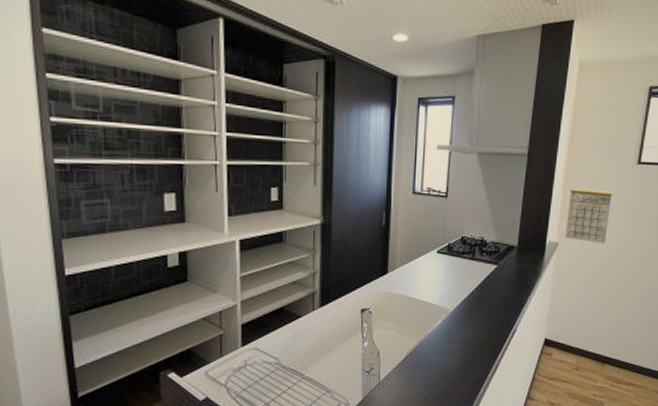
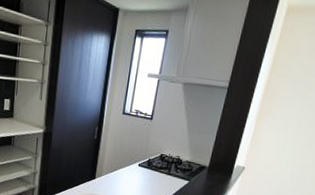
calendar: present [564,189,613,244] -> none [251,122,302,172]

